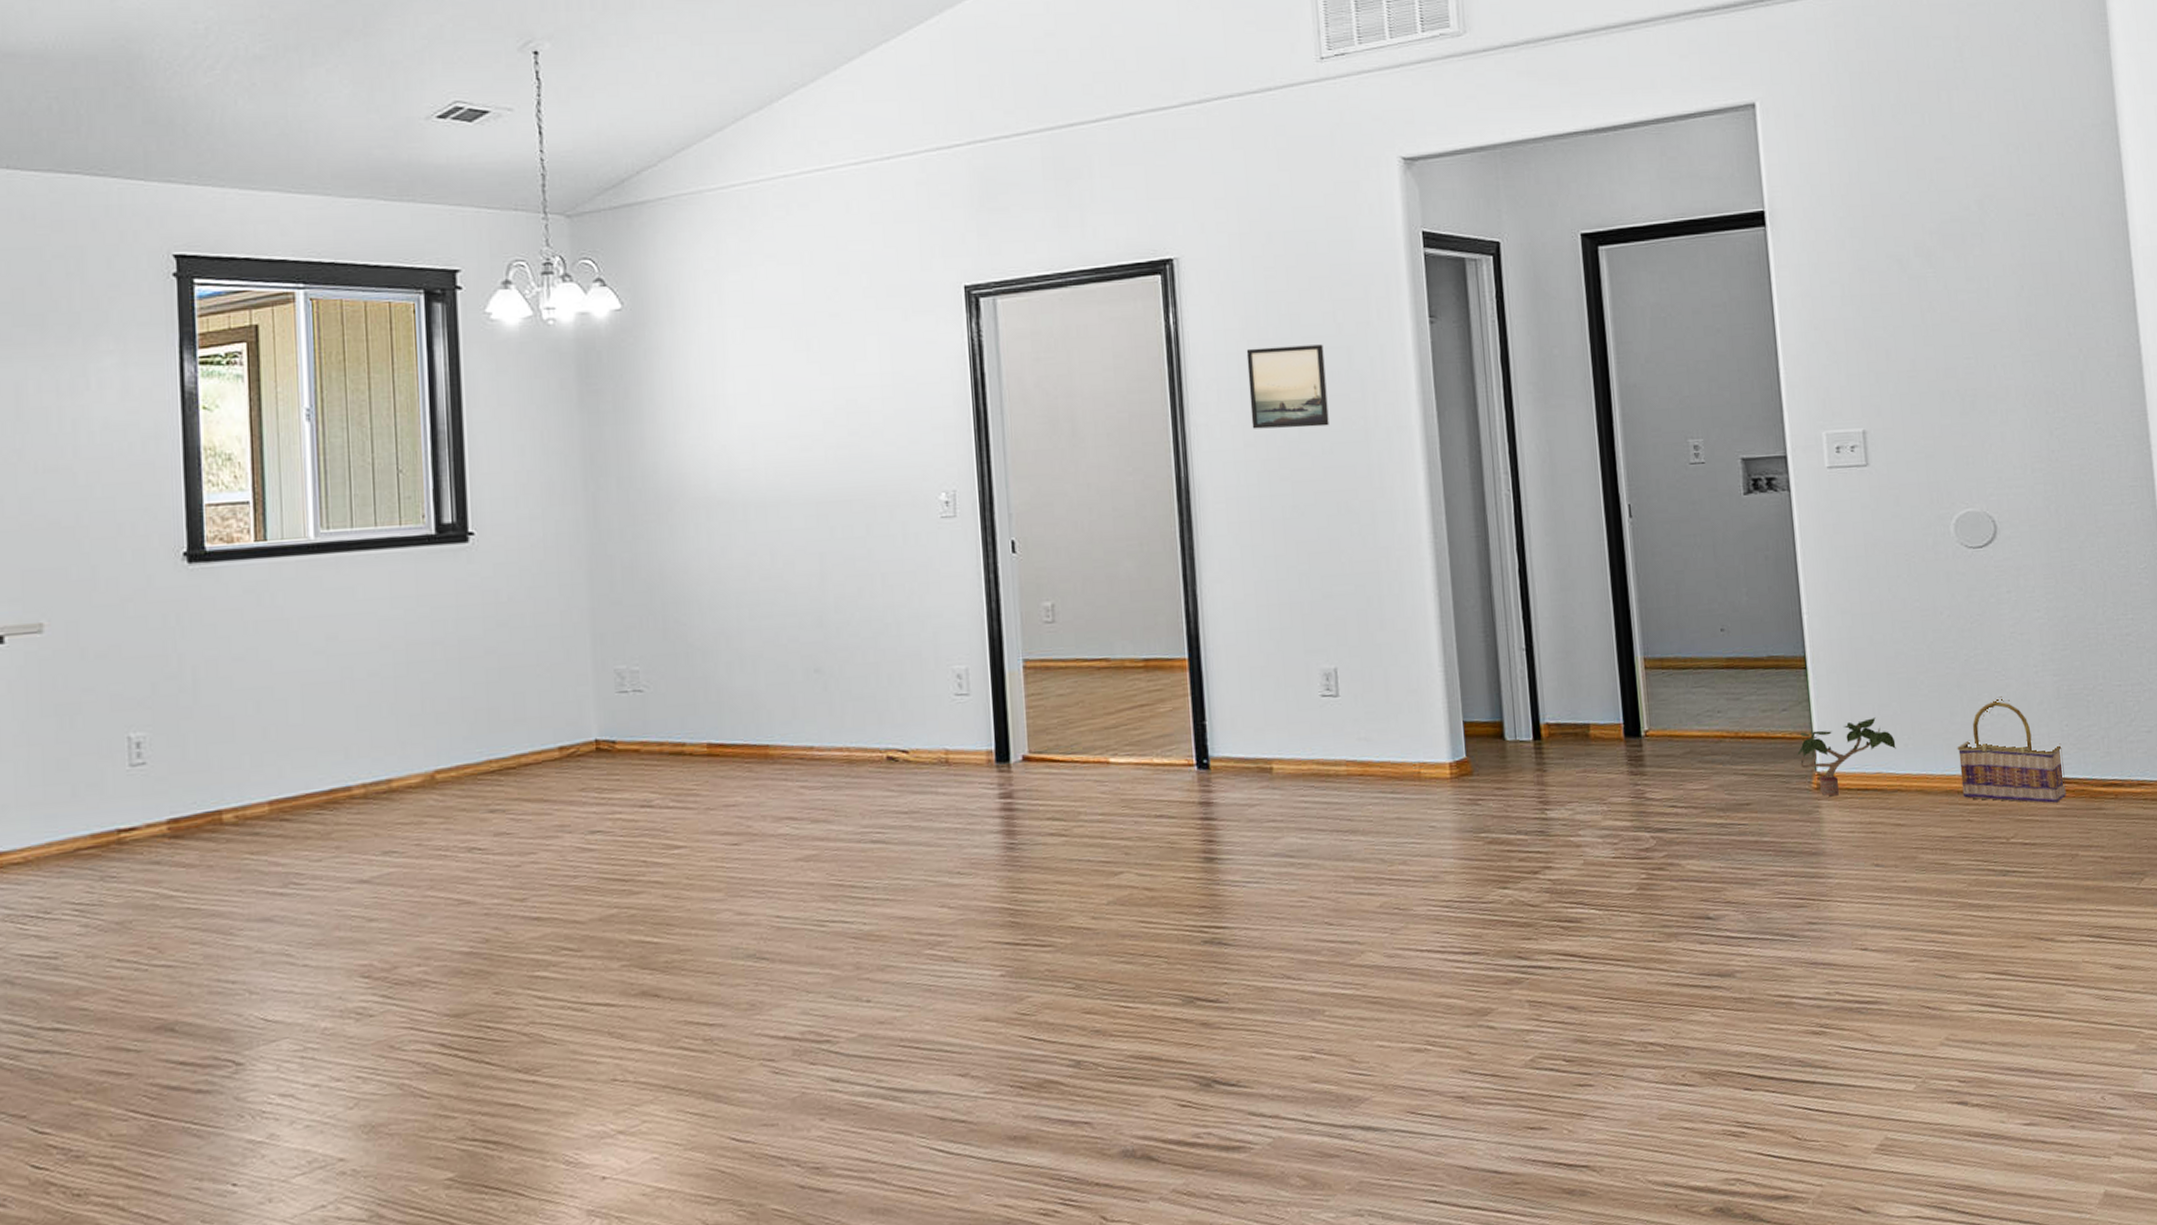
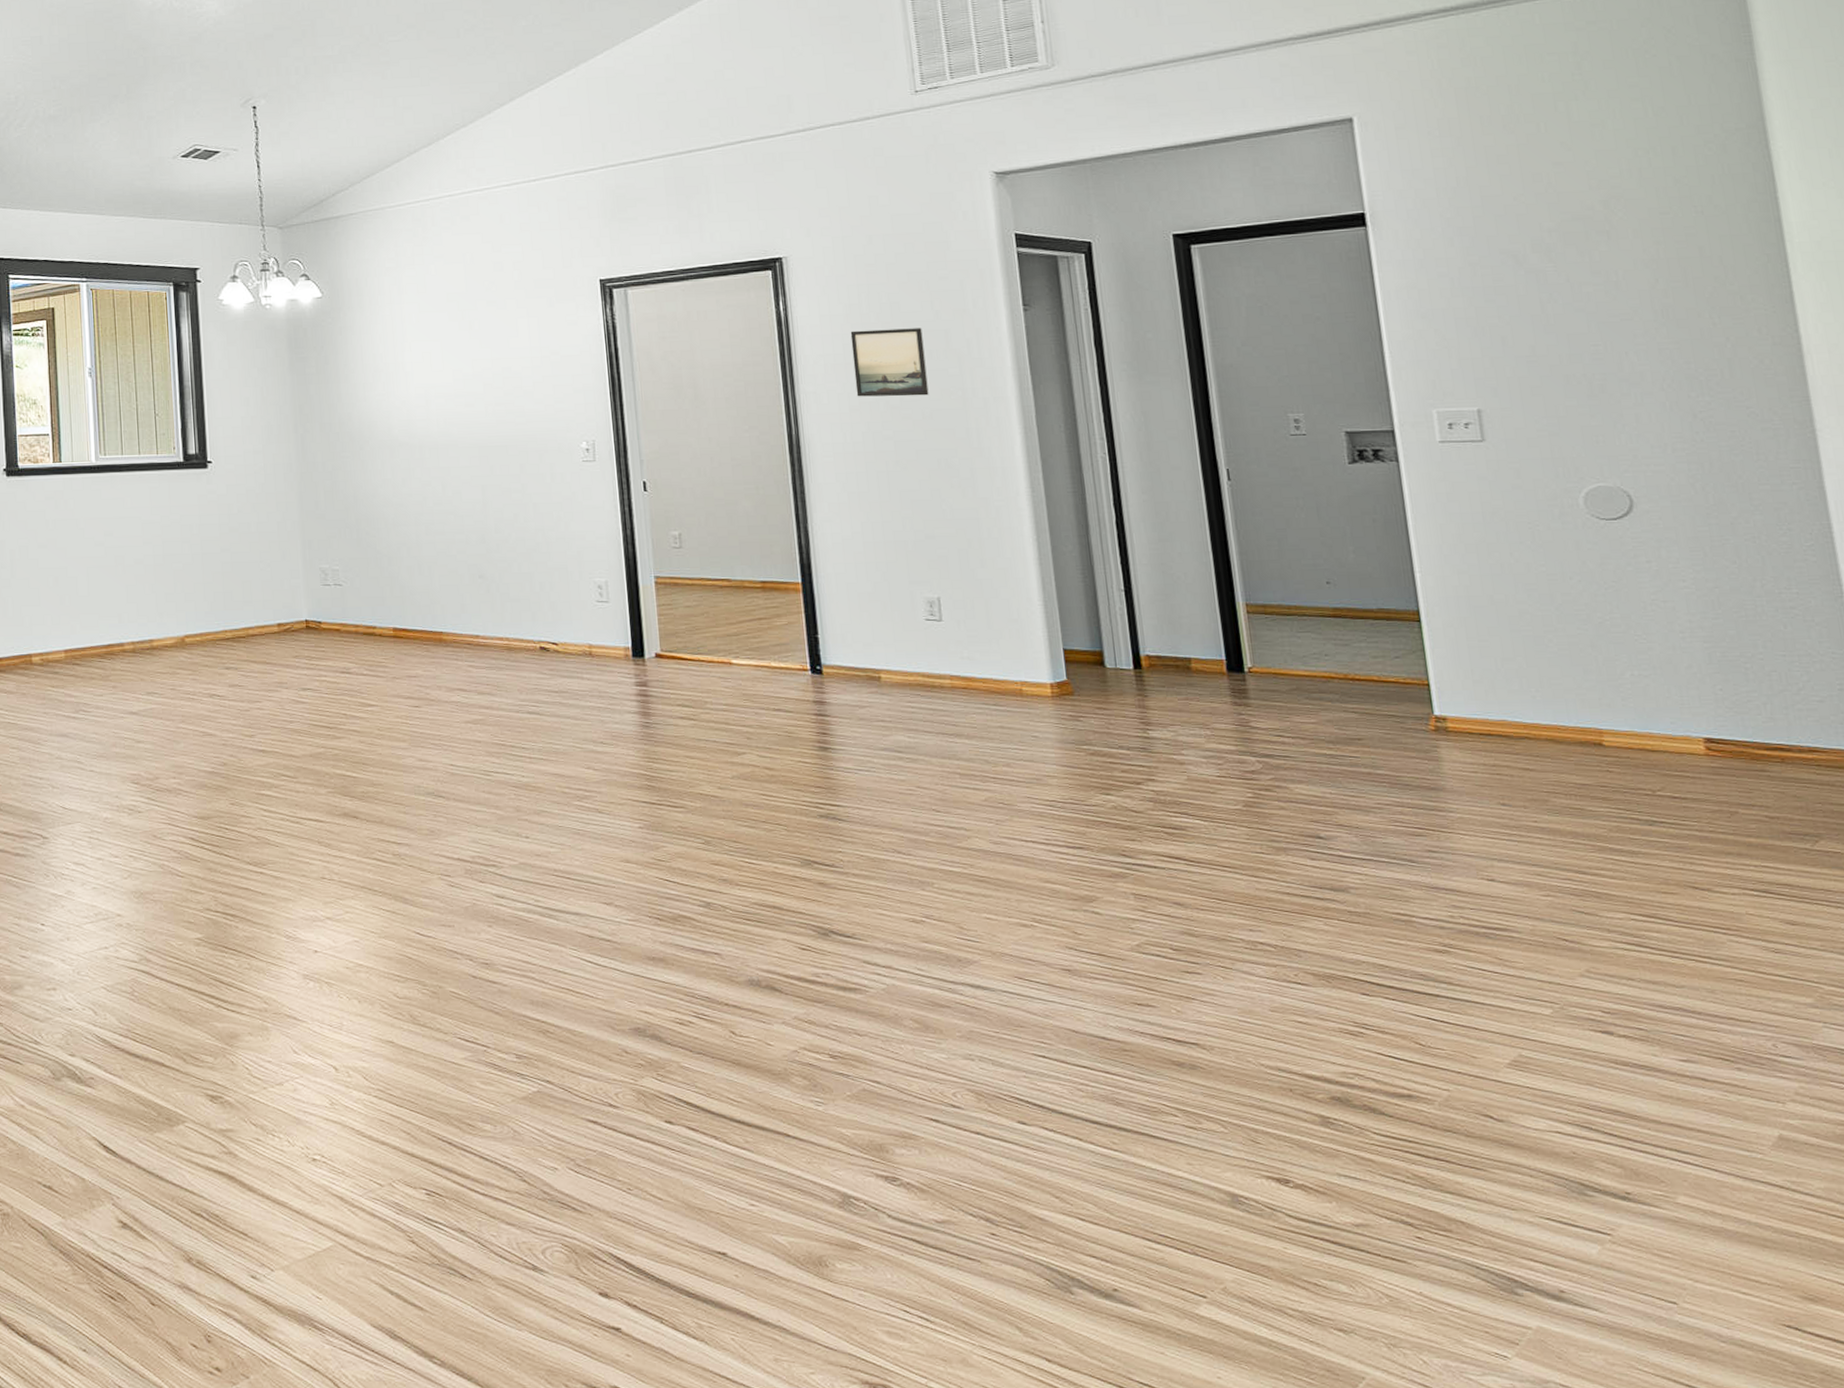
potted plant: present [1797,717,1896,796] -> none [1412,670,1522,738]
basket: present [1957,696,2067,804] -> none [1592,658,1723,762]

